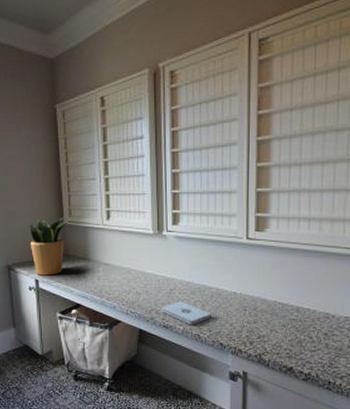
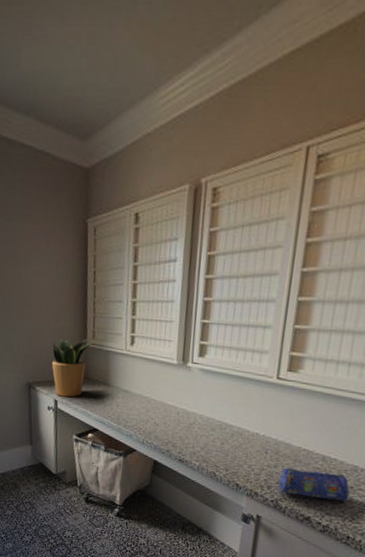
notepad: present [162,301,212,325] -> none [179,436,230,462]
pencil case: none [260,321,325,349] -> present [278,467,350,503]

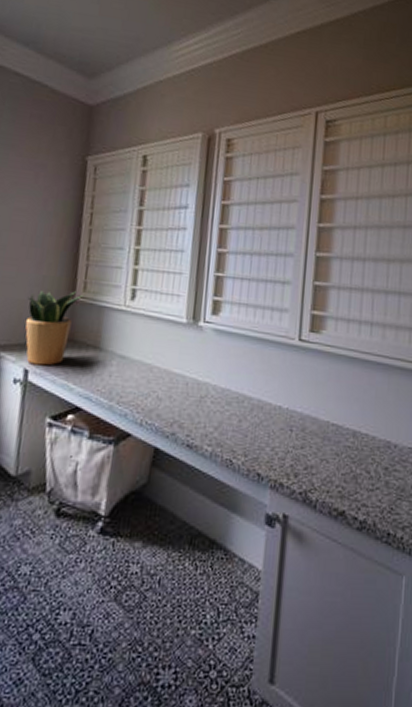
pencil case: present [278,467,350,503] -> none [306,448,385,488]

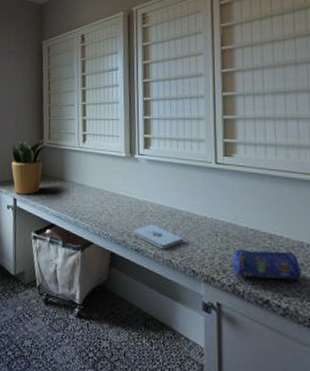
notepad: none [187,412,250,446] -> present [133,224,183,250]
pencil case: none [306,448,385,488] -> present [233,249,302,281]

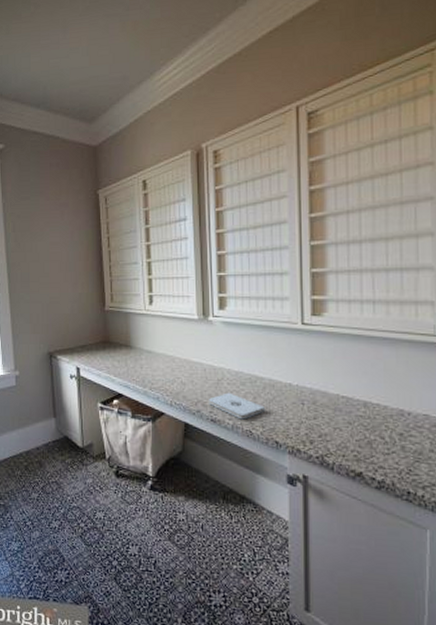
potted plant: present [11,140,50,195] -> none [70,303,113,364]
pencil case: present [233,249,302,281] -> none [321,418,401,452]

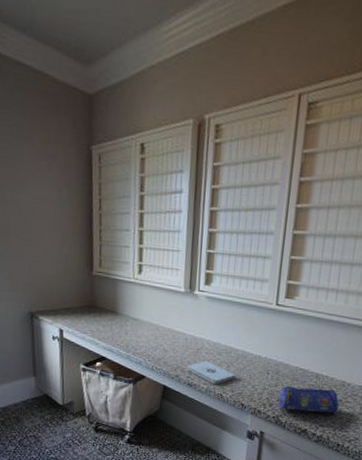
pencil case: none [321,418,401,452] -> present [279,386,339,414]

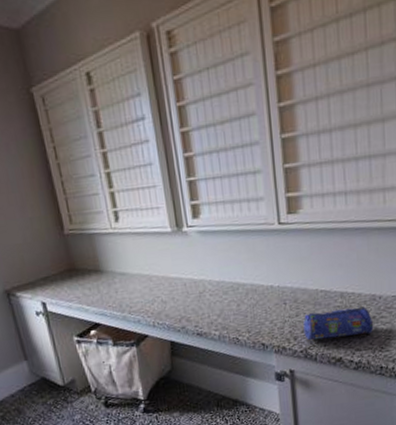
notepad: present [187,360,236,385] -> none [193,303,249,329]

